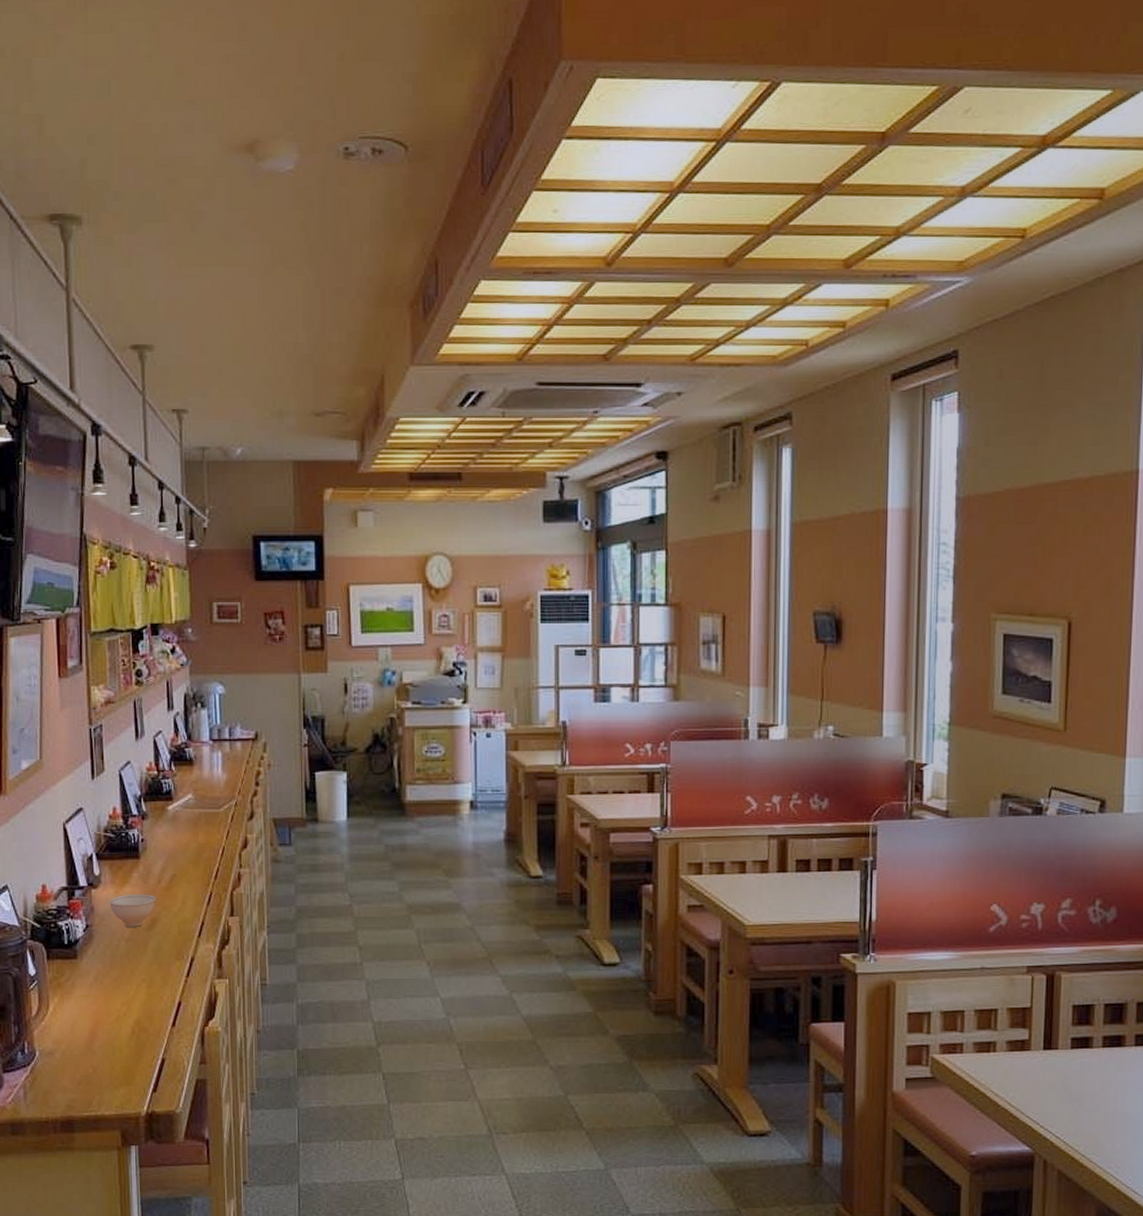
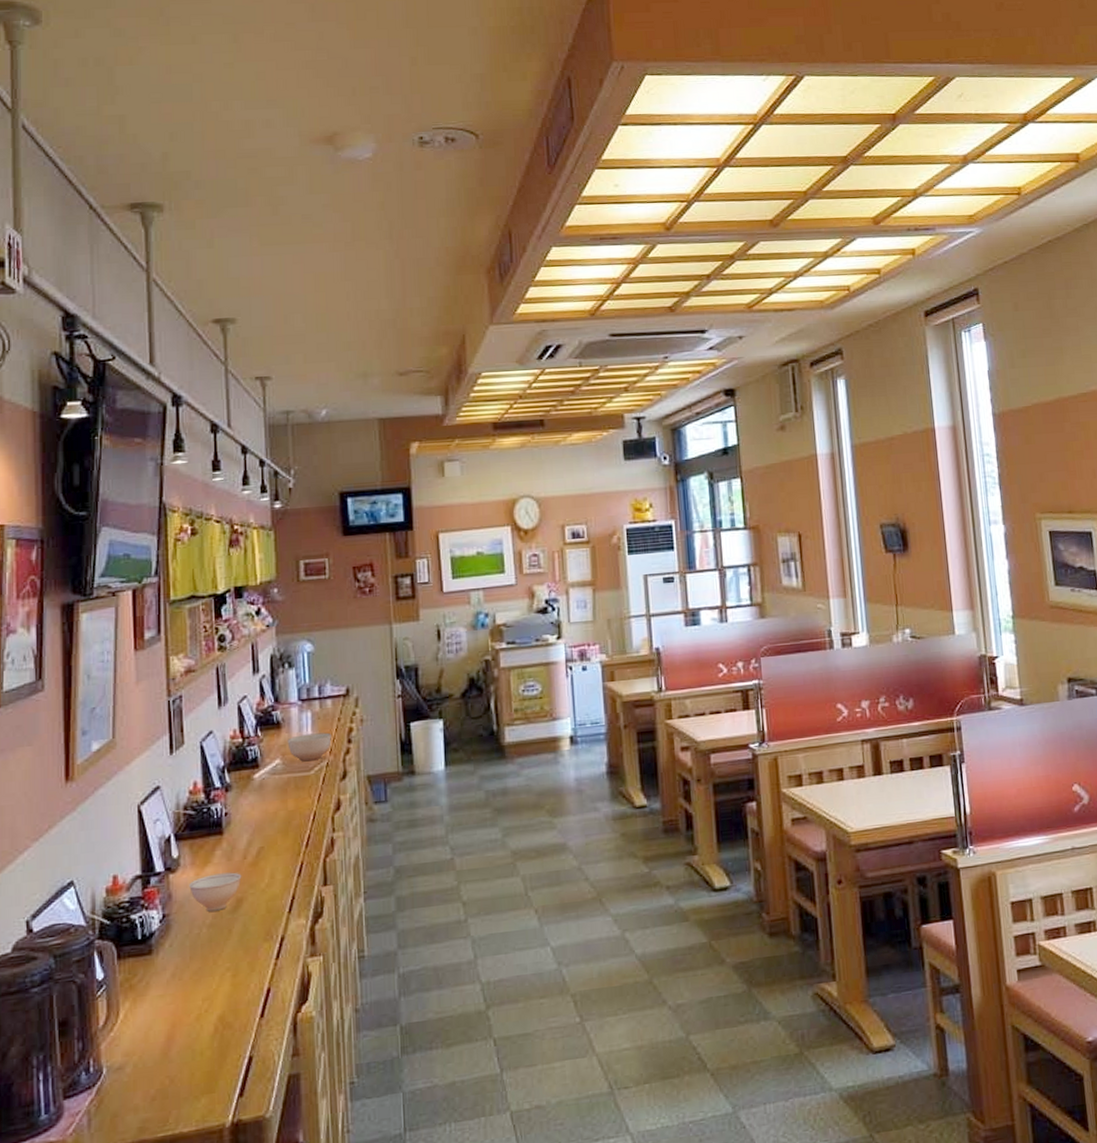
bowl: none [199,773,240,799] -> present [287,732,332,762]

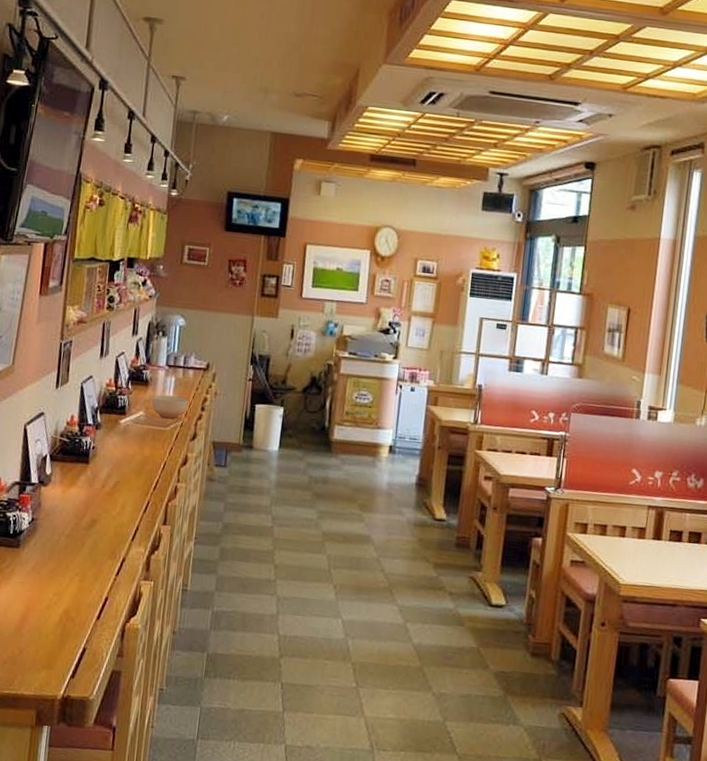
bowl: present [189,872,242,912] -> none [56,494,99,525]

